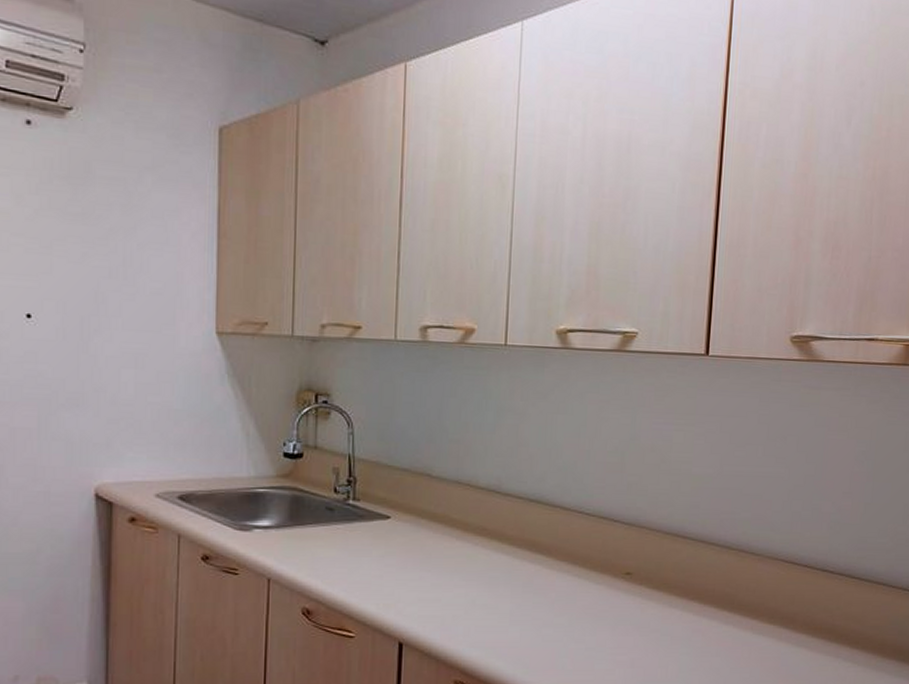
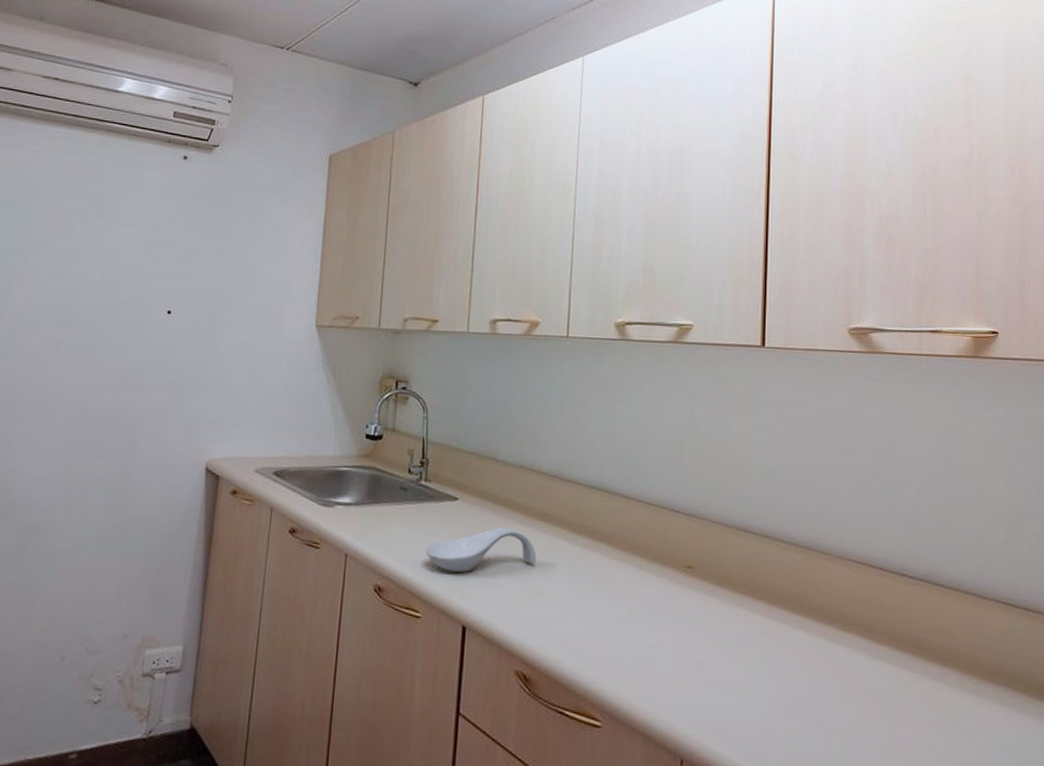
spoon rest: none [356,543,475,591] -> present [425,526,536,573]

